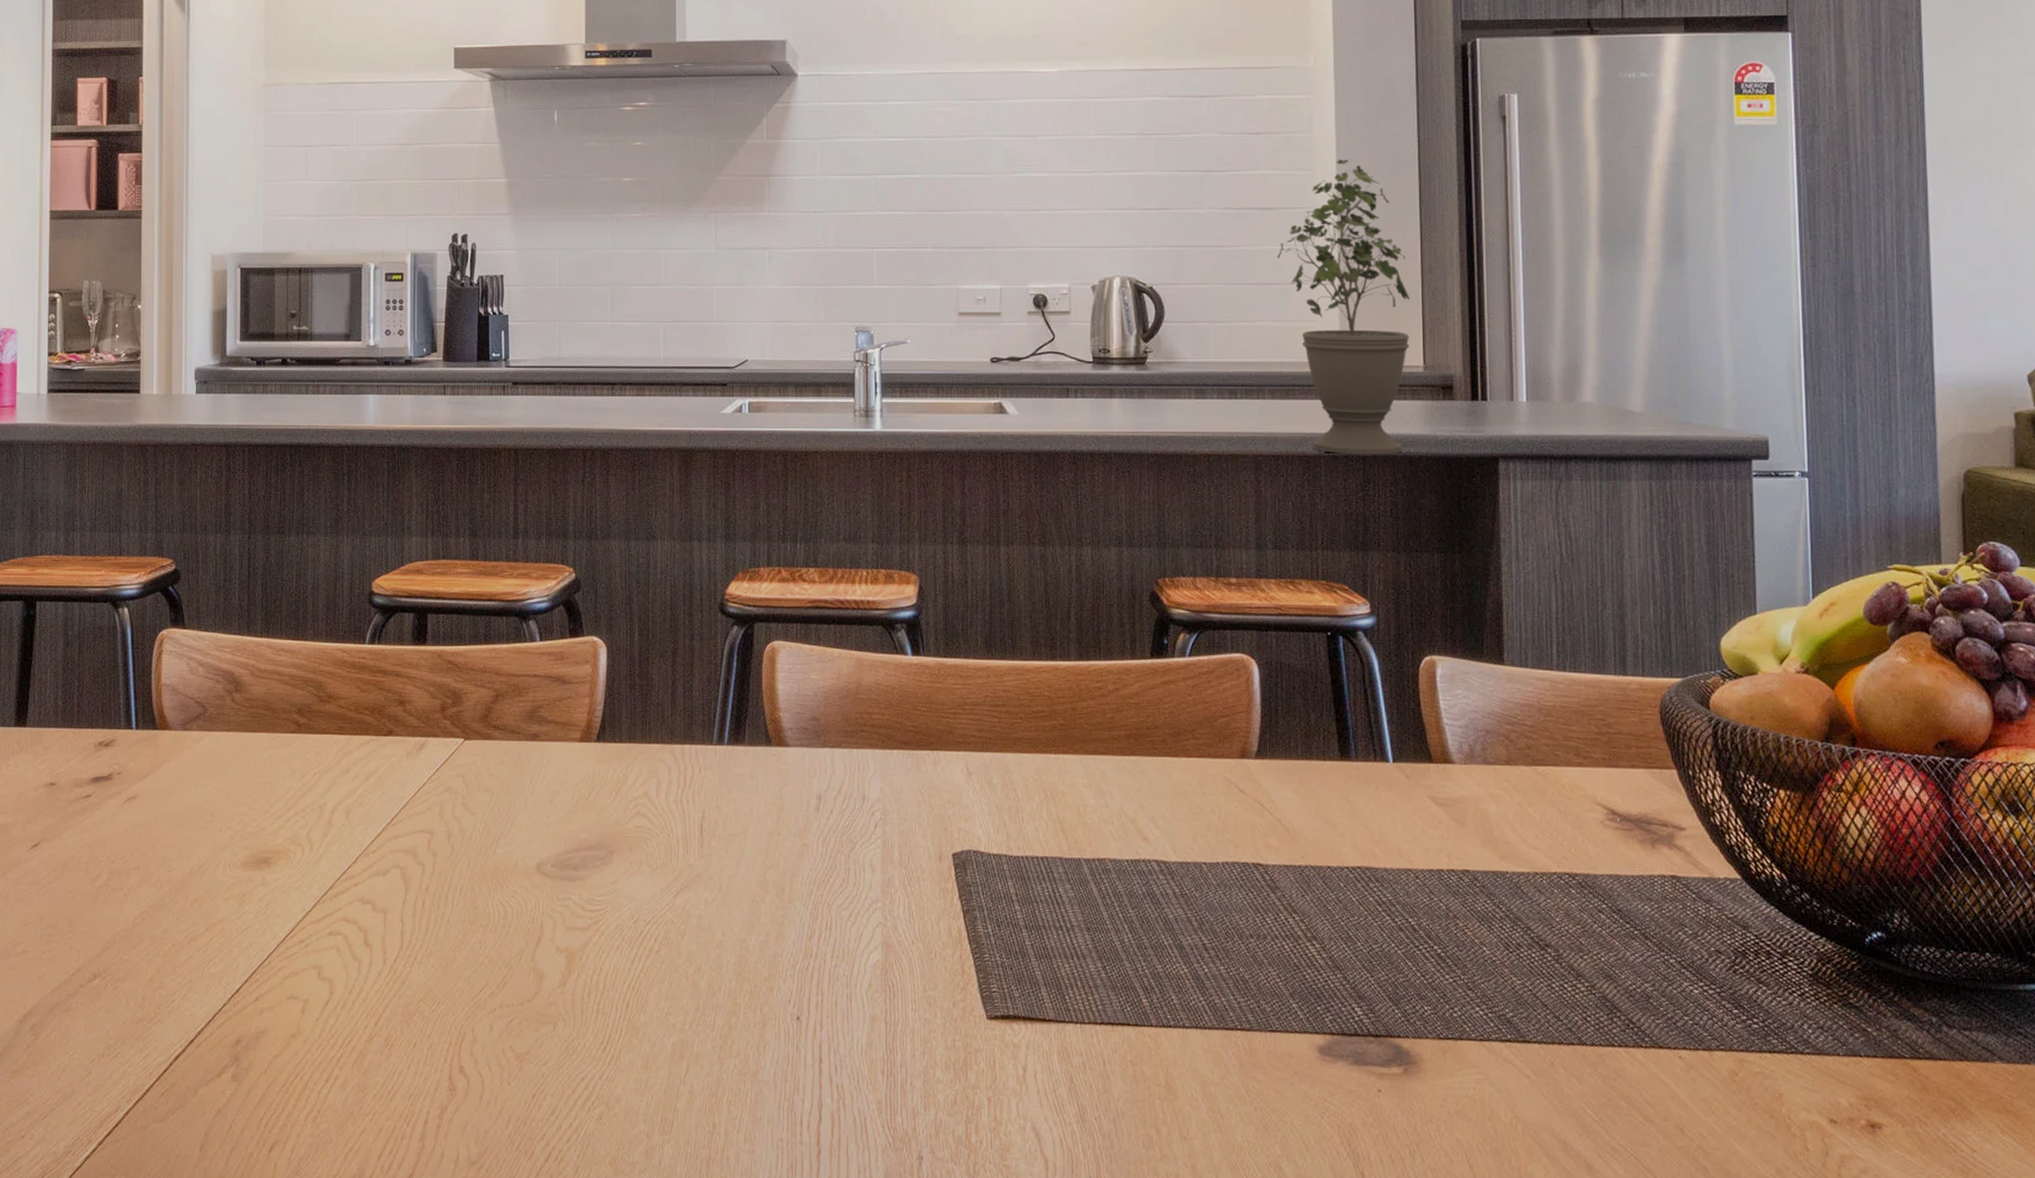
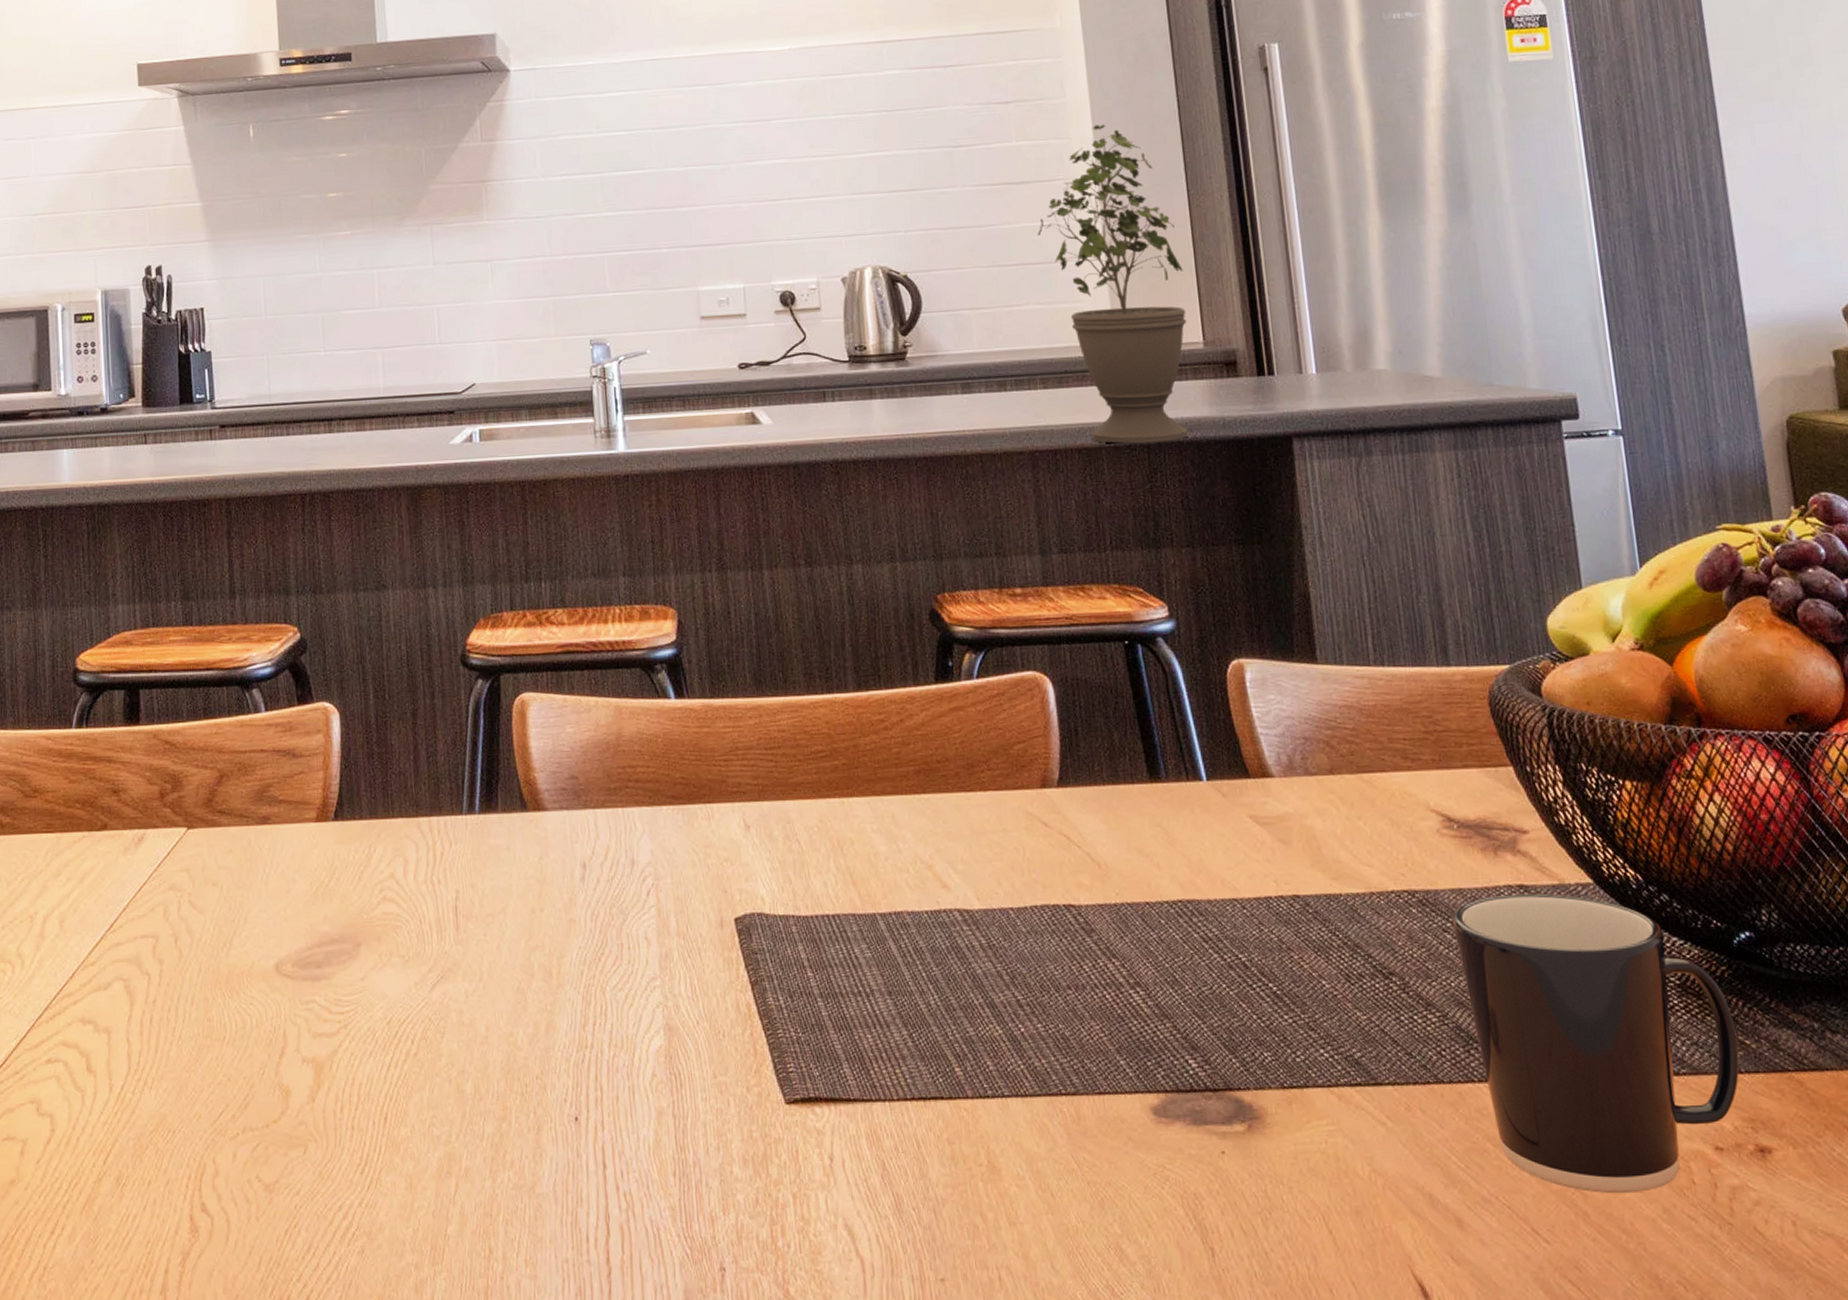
mug: none [1608,883,1861,1155] -> present [1452,893,1740,1194]

